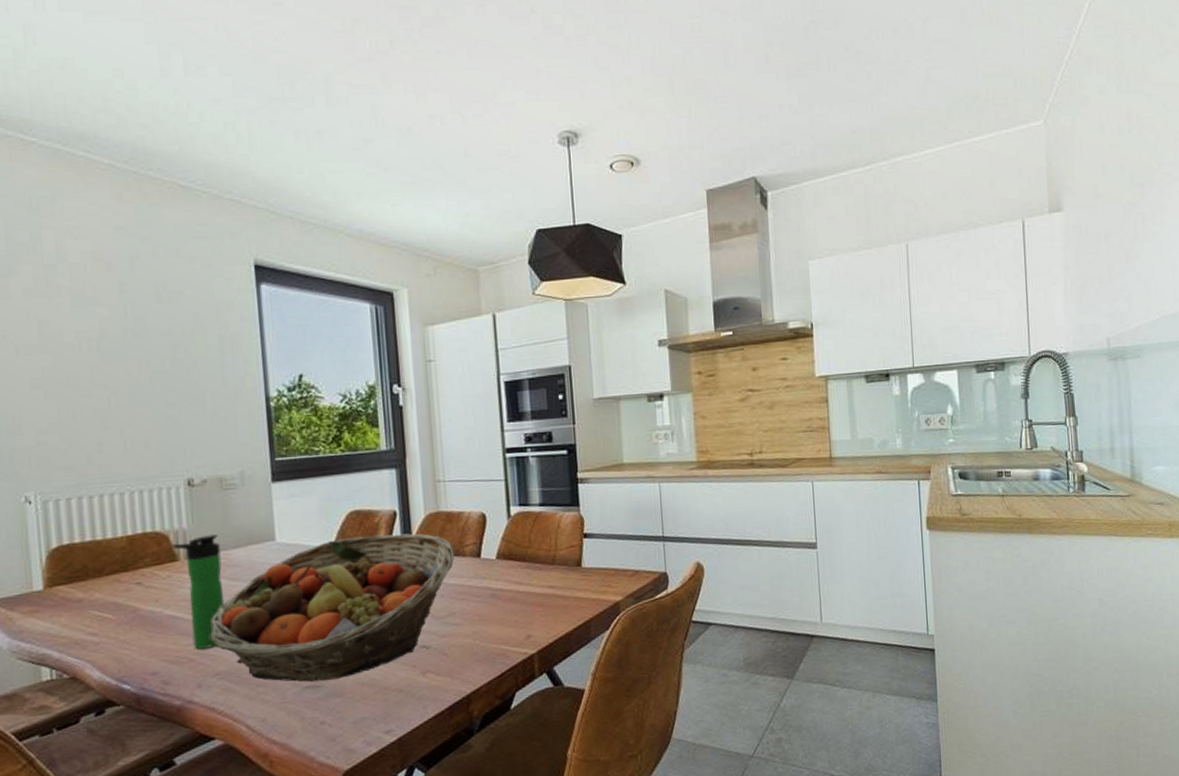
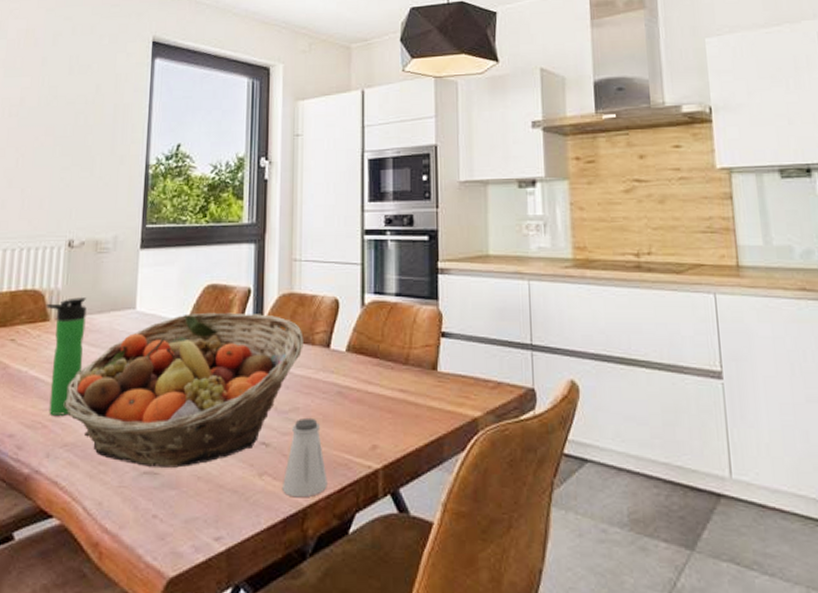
saltshaker: none [445,619,488,688] -> present [281,417,327,498]

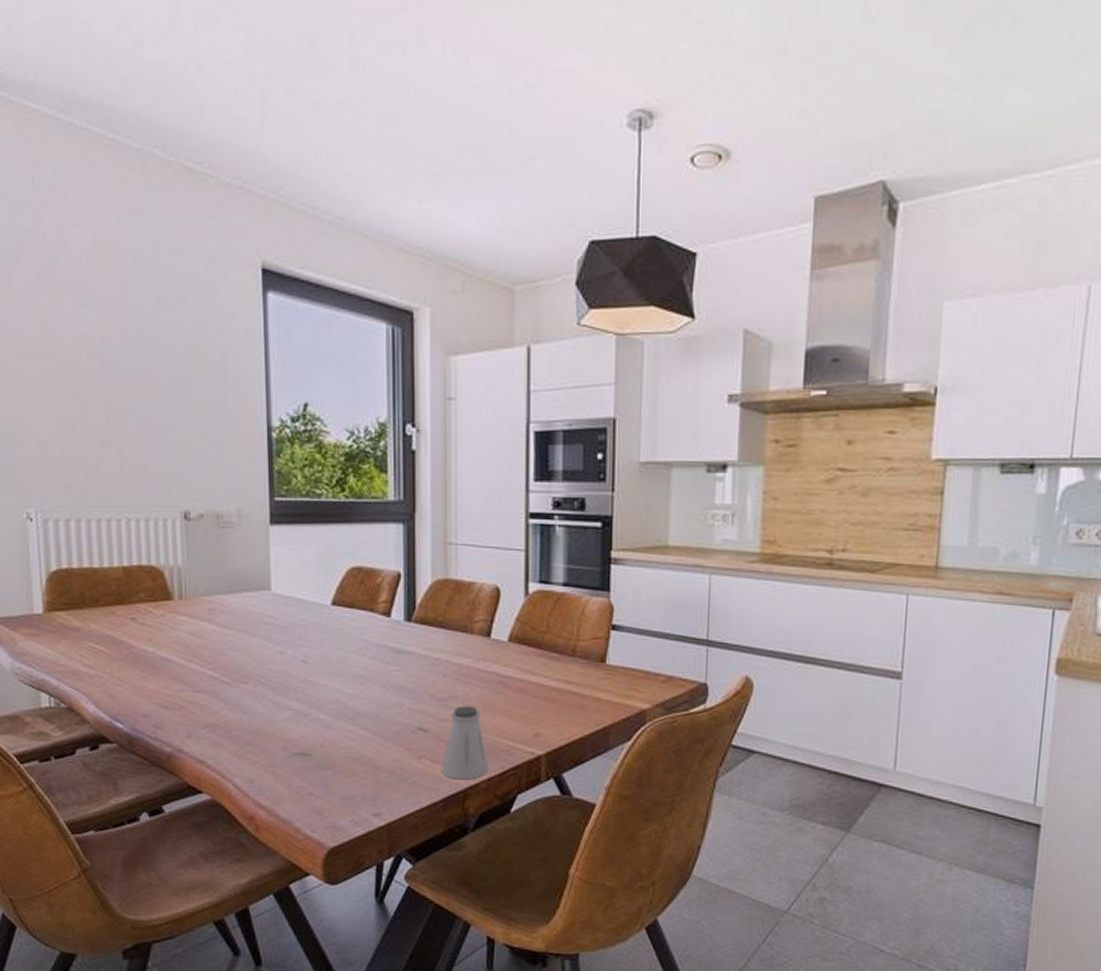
bottle: present [45,297,87,416] -> none [166,576,217,697]
fruit basket: present [64,312,304,468] -> none [201,596,461,750]

